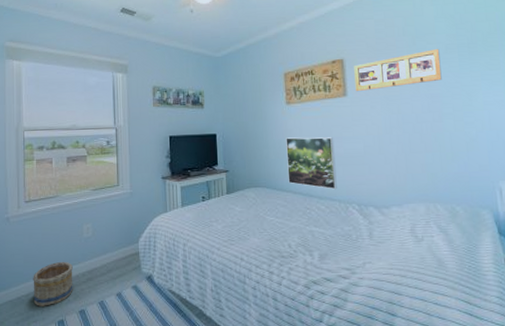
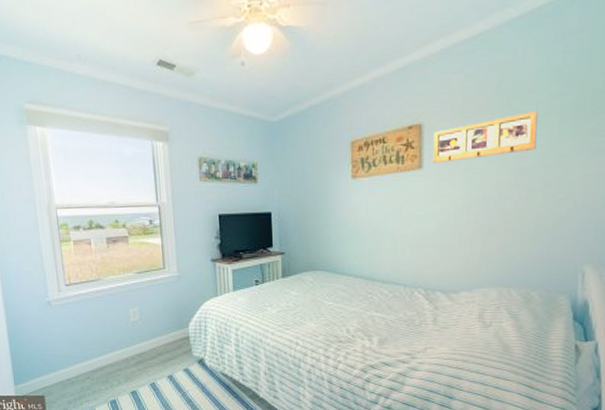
basket: present [33,261,73,306] -> none [81,345,124,387]
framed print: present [286,137,337,190] -> none [349,216,404,274]

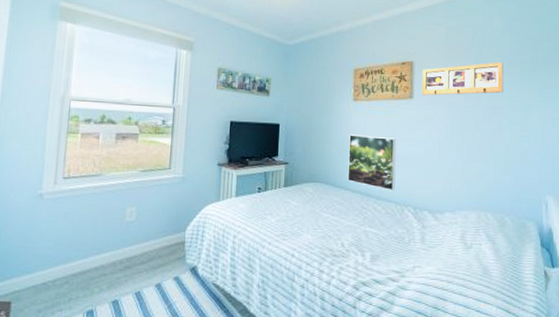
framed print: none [349,216,404,274] -> present [347,134,397,191]

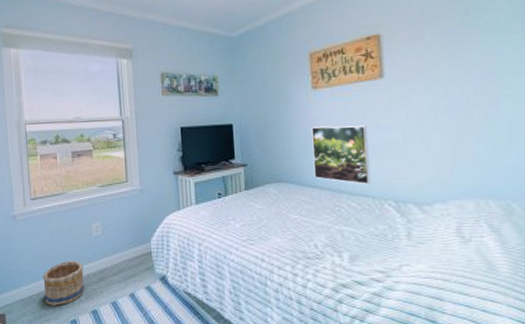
basket: none [61,246,110,294] -> present [43,260,85,306]
picture frame: present [422,62,504,96] -> none [392,18,501,73]

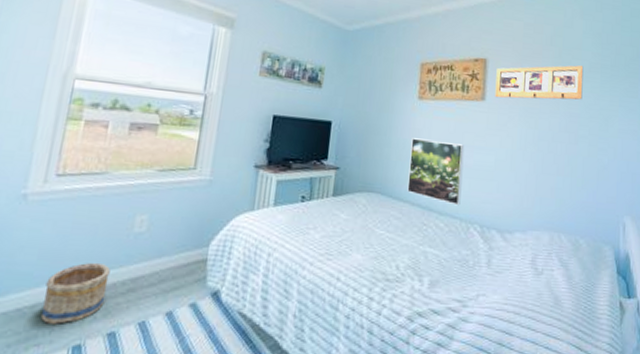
picture frame: none [392,18,501,73] -> present [495,65,584,100]

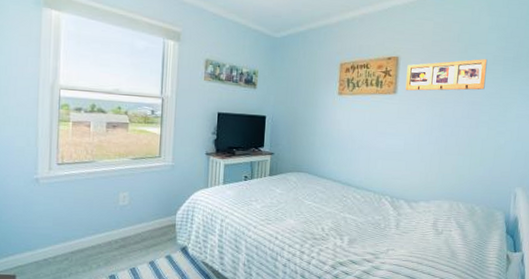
basket: present [41,262,111,324] -> none [62,227,106,270]
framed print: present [407,138,465,206] -> none [330,127,378,182]

